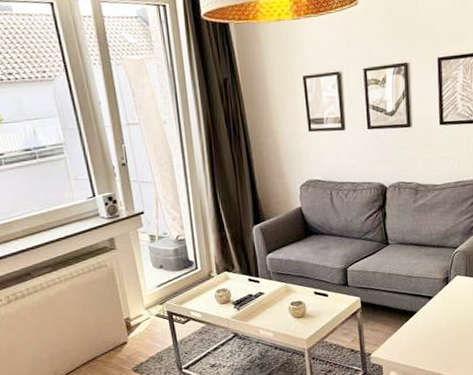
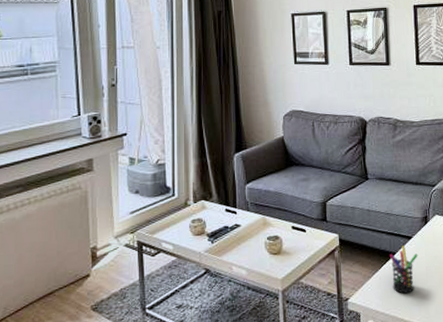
pen holder: none [410,304,439,348] -> present [389,245,418,294]

